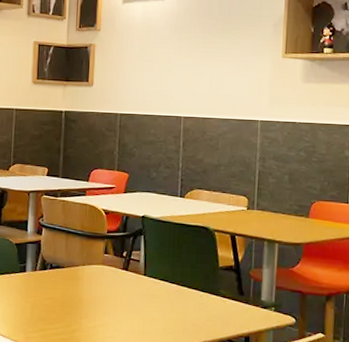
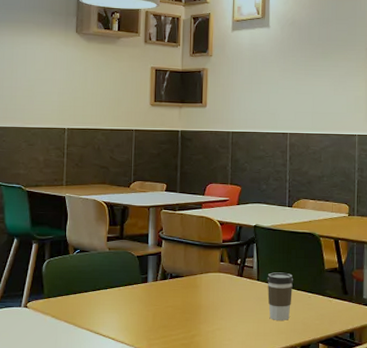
coffee cup: none [154,267,184,320] -> present [267,272,294,320]

